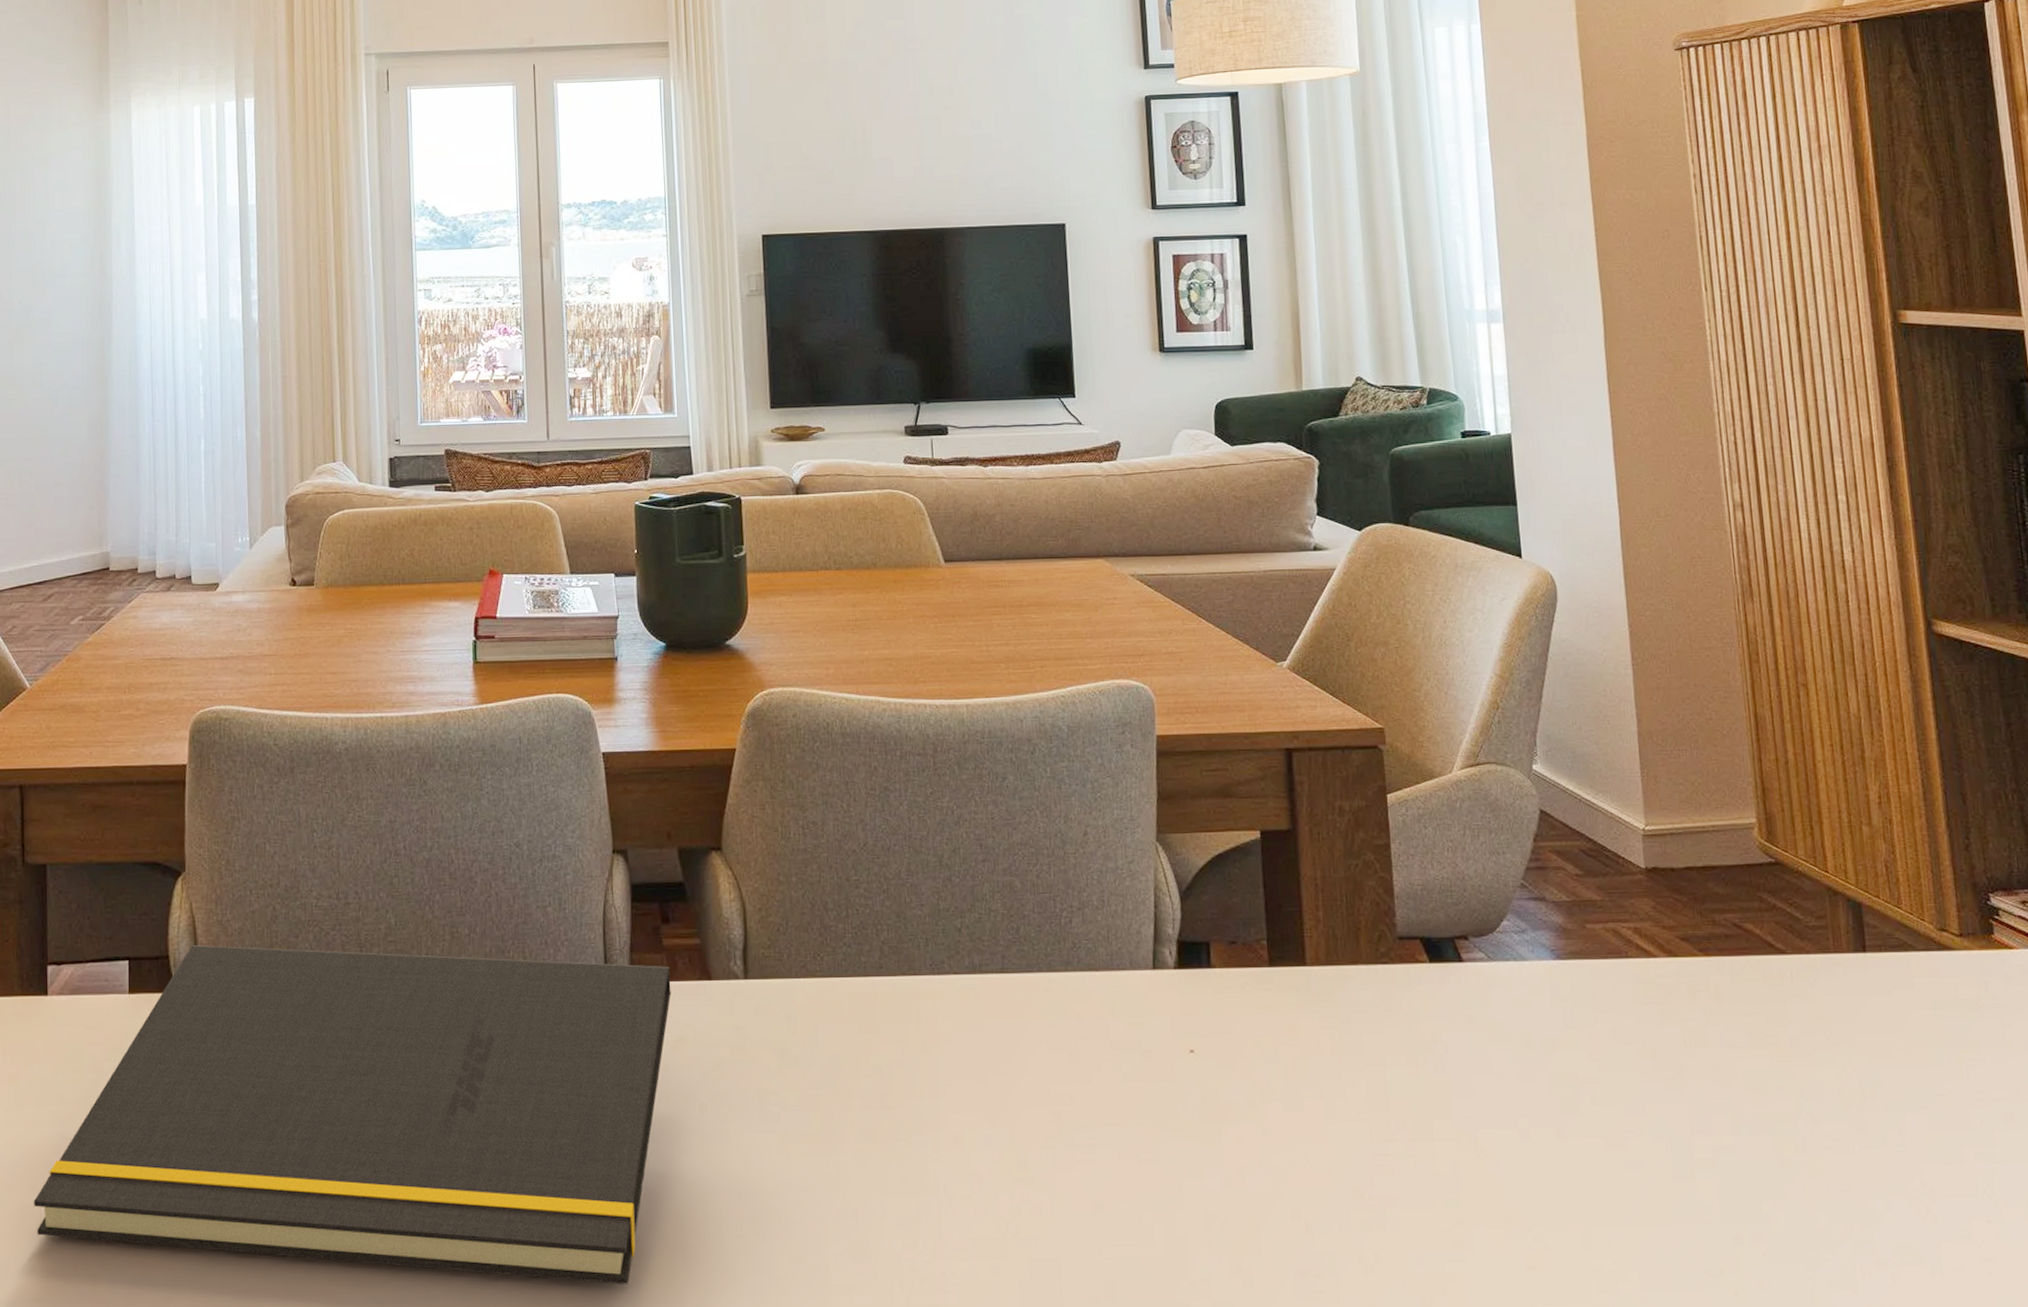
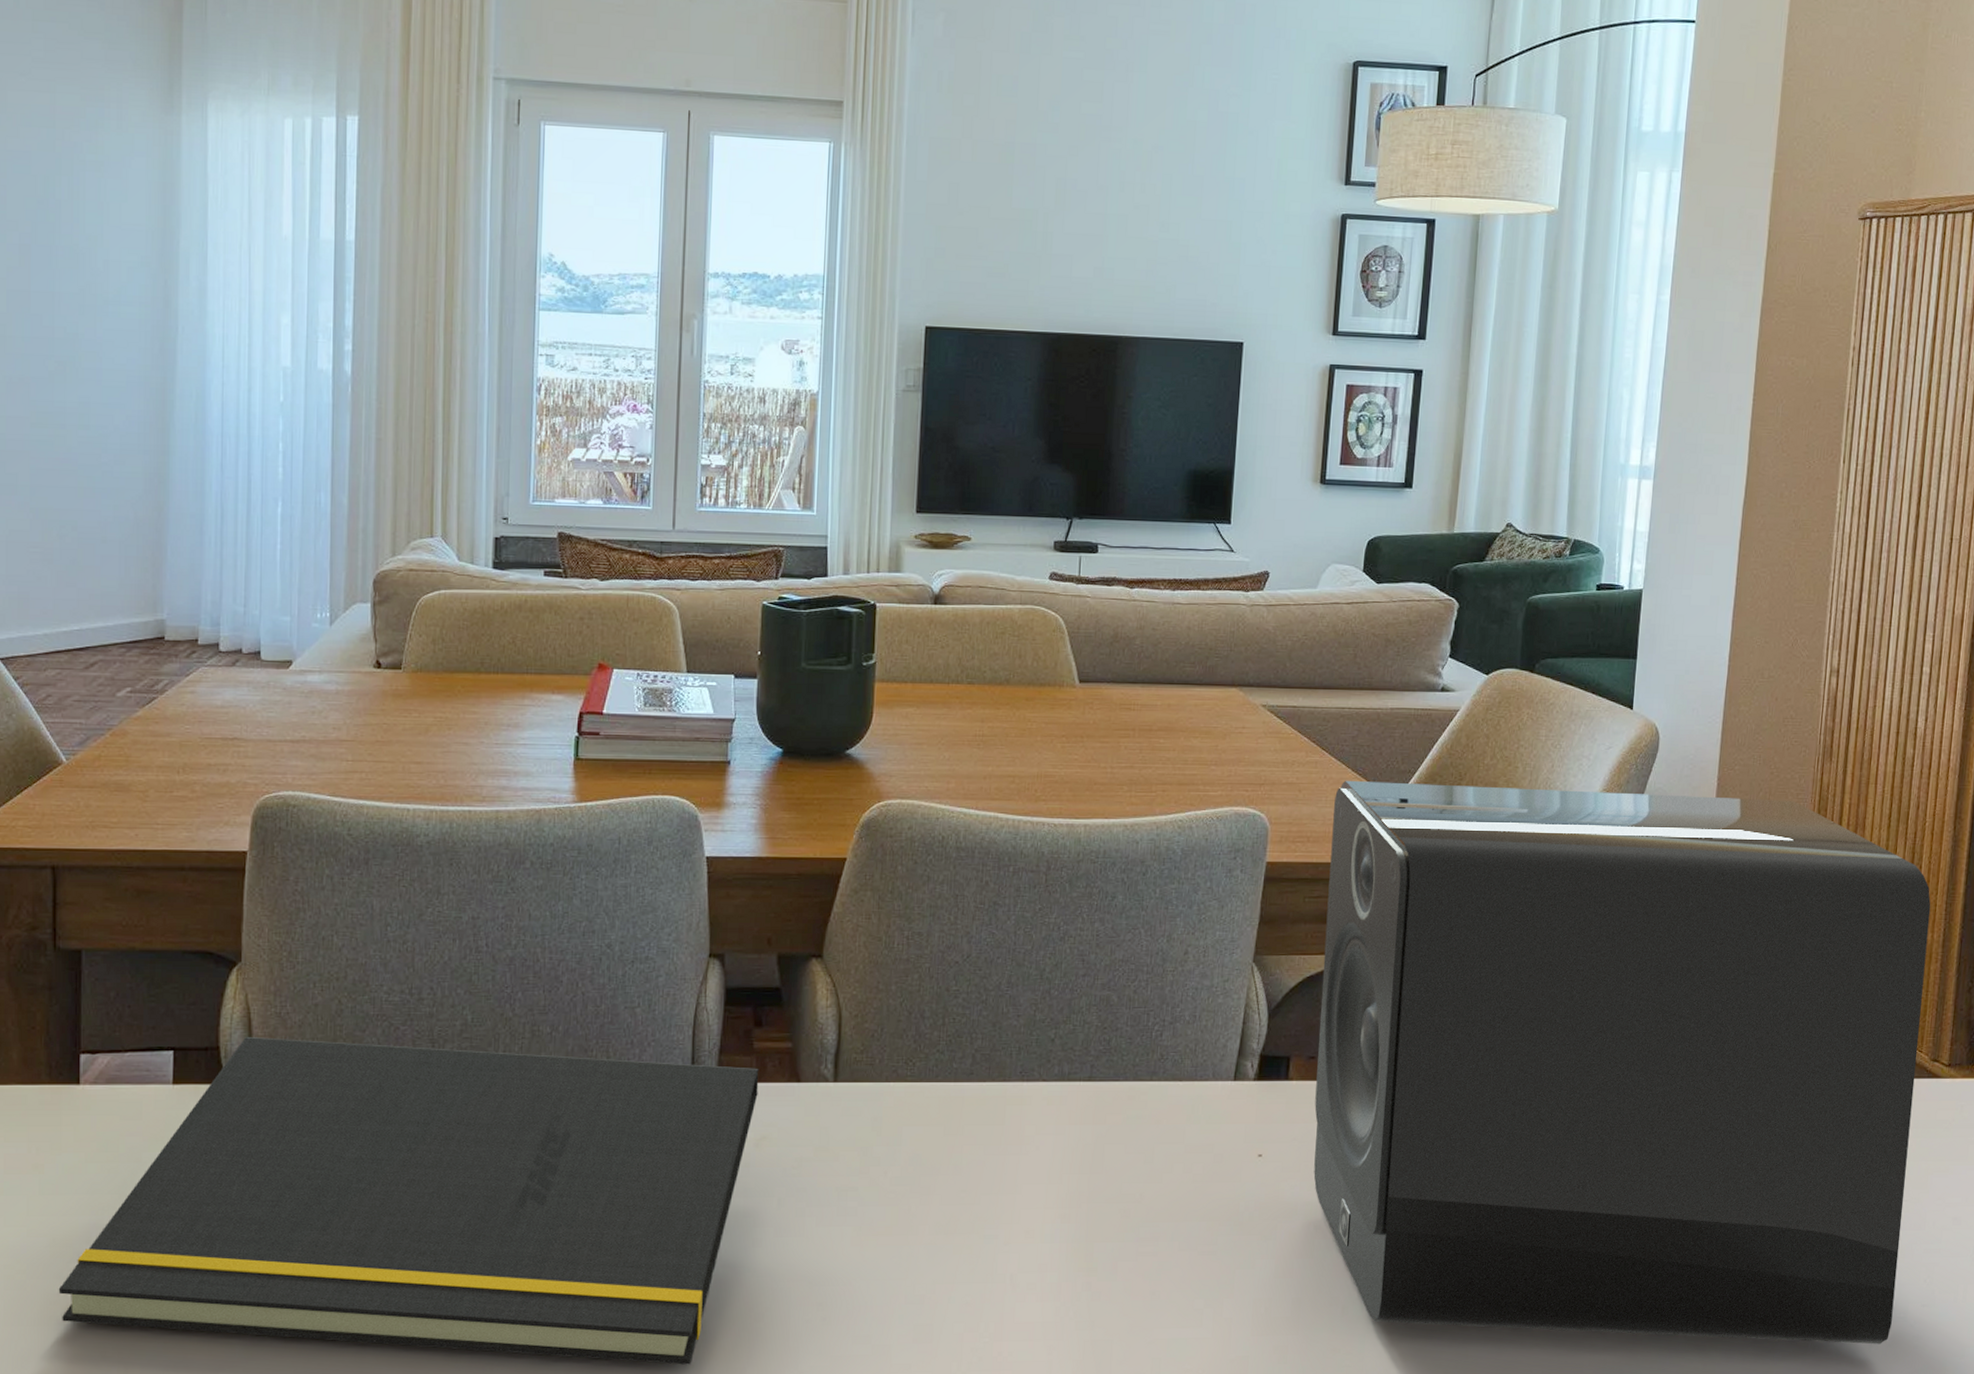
speaker: none [1218,645,1954,1269] -> present [1313,780,1931,1345]

